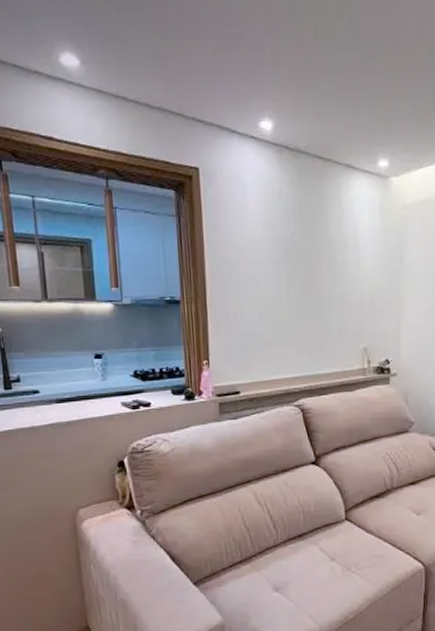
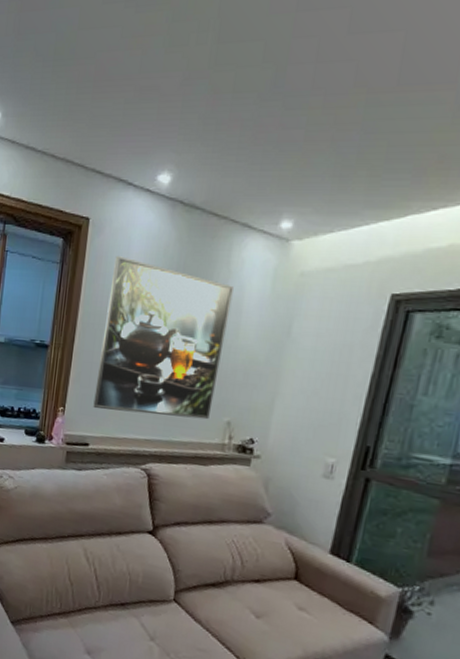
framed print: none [232,204,349,357] -> present [93,256,234,420]

